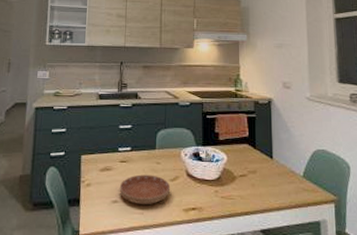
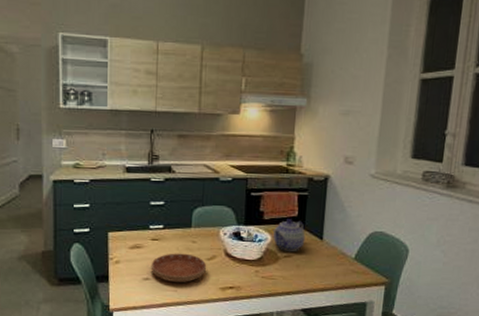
teapot: none [228,139,257,170] -> present [273,219,306,251]

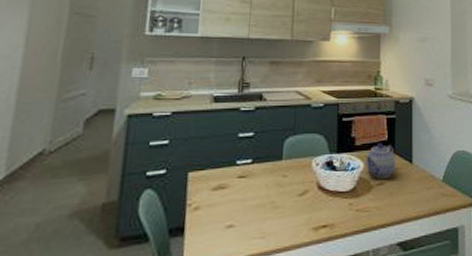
saucer: present [151,253,207,283] -> none [235,190,299,228]

